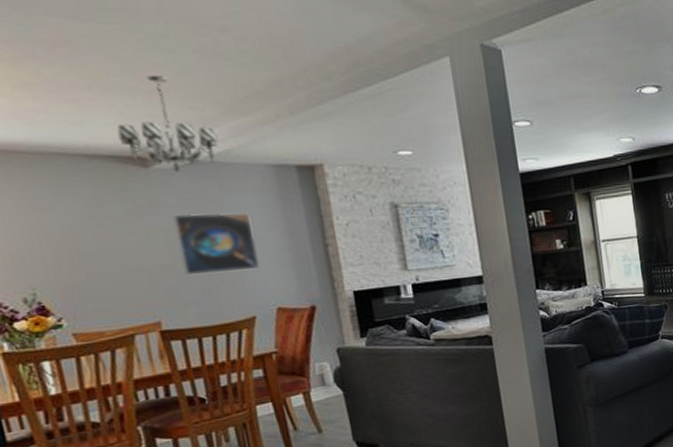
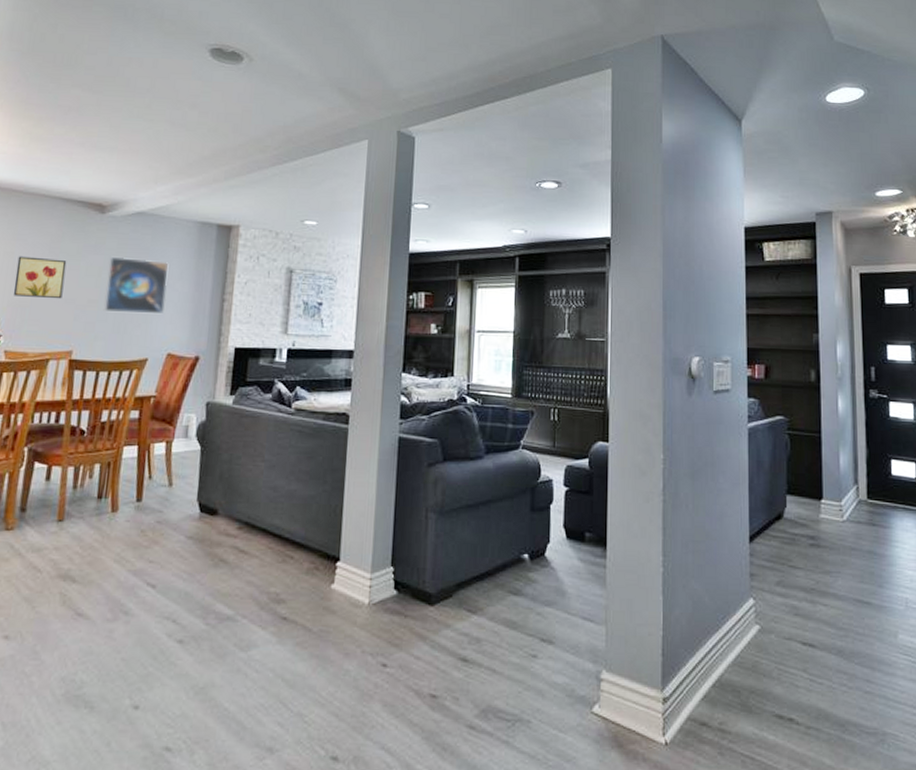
wall art: none [49,225,126,274] -> present [13,256,67,299]
chandelier: present [117,76,218,172] -> none [90,139,164,220]

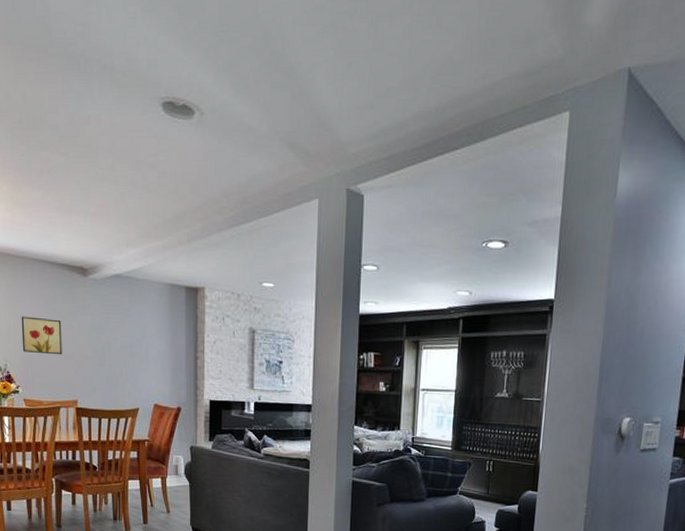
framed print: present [103,256,169,315] -> none [95,316,148,370]

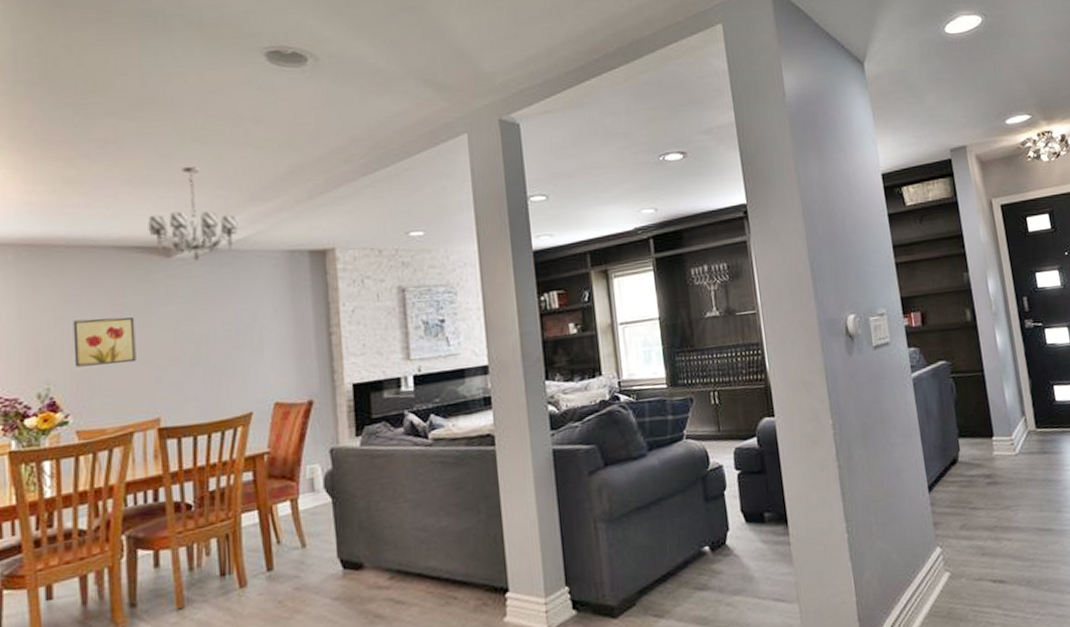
chandelier: none [71,202,135,282] -> present [148,167,238,261]

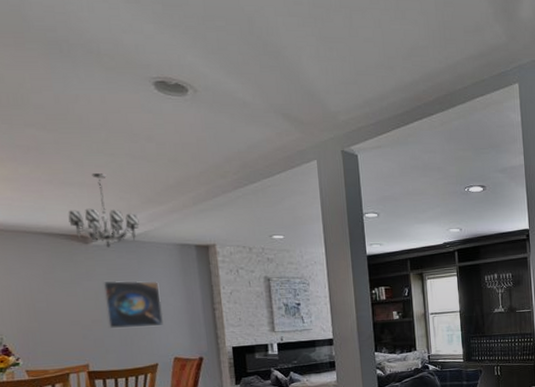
wall art: present [73,317,136,367] -> none [15,288,67,324]
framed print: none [185,300,263,367] -> present [102,280,164,329]

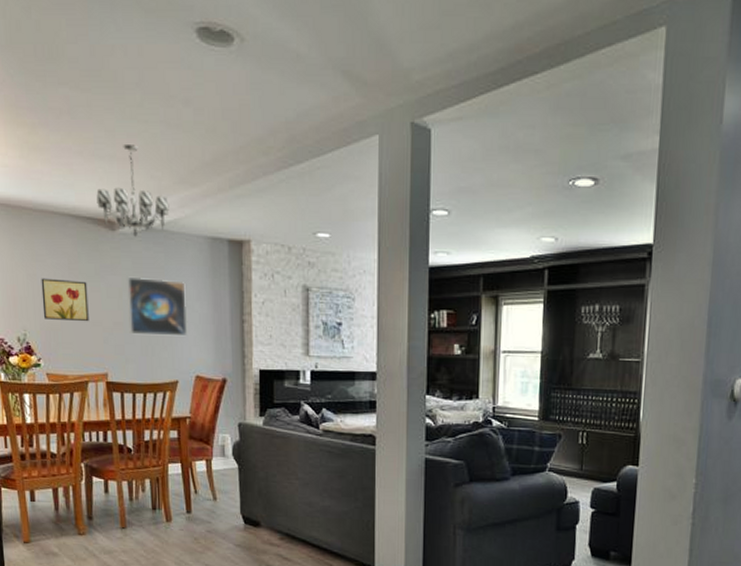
wall art: none [15,288,67,324] -> present [41,278,89,322]

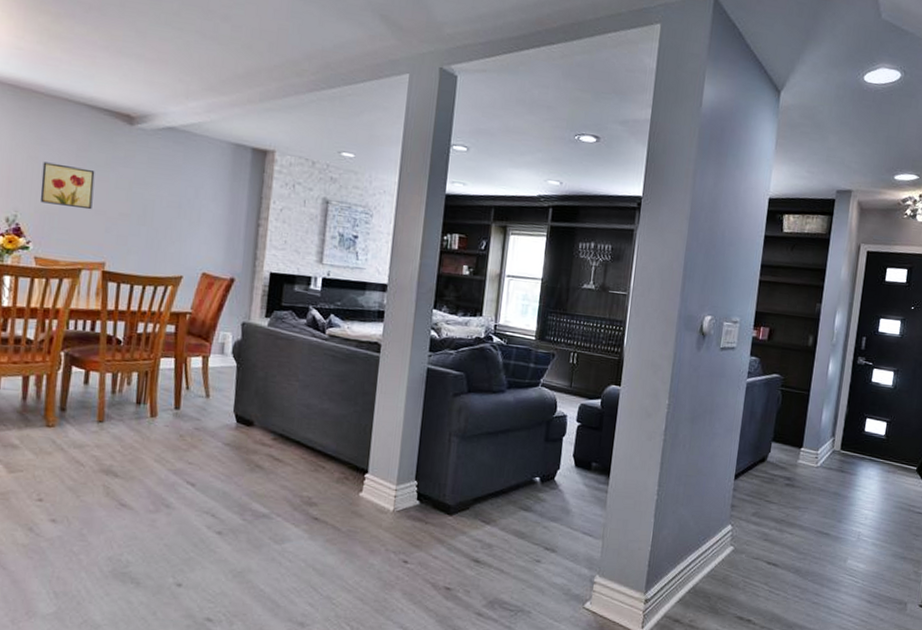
chandelier: present [96,145,169,237] -> none [117,47,195,134]
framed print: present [126,276,188,337] -> none [135,170,203,234]

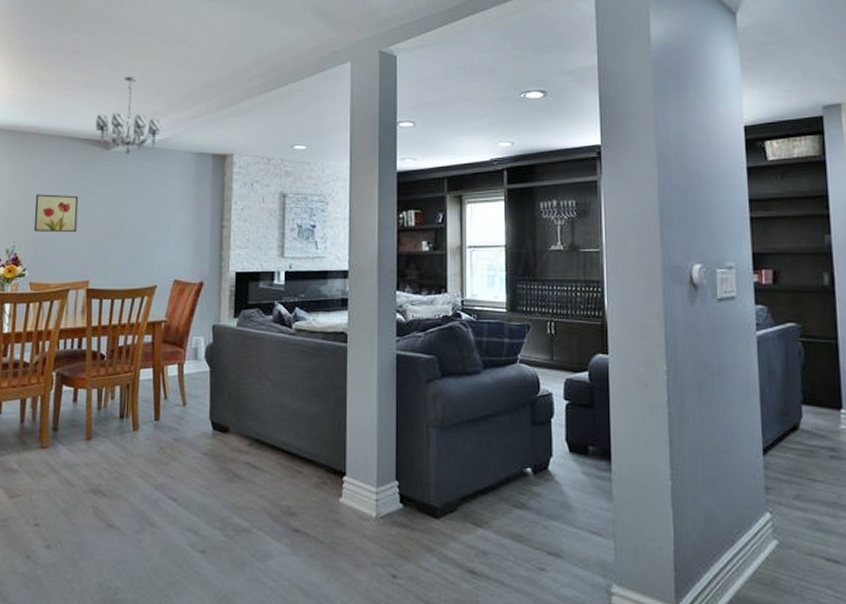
chandelier: none [117,47,195,134] -> present [95,77,161,154]

